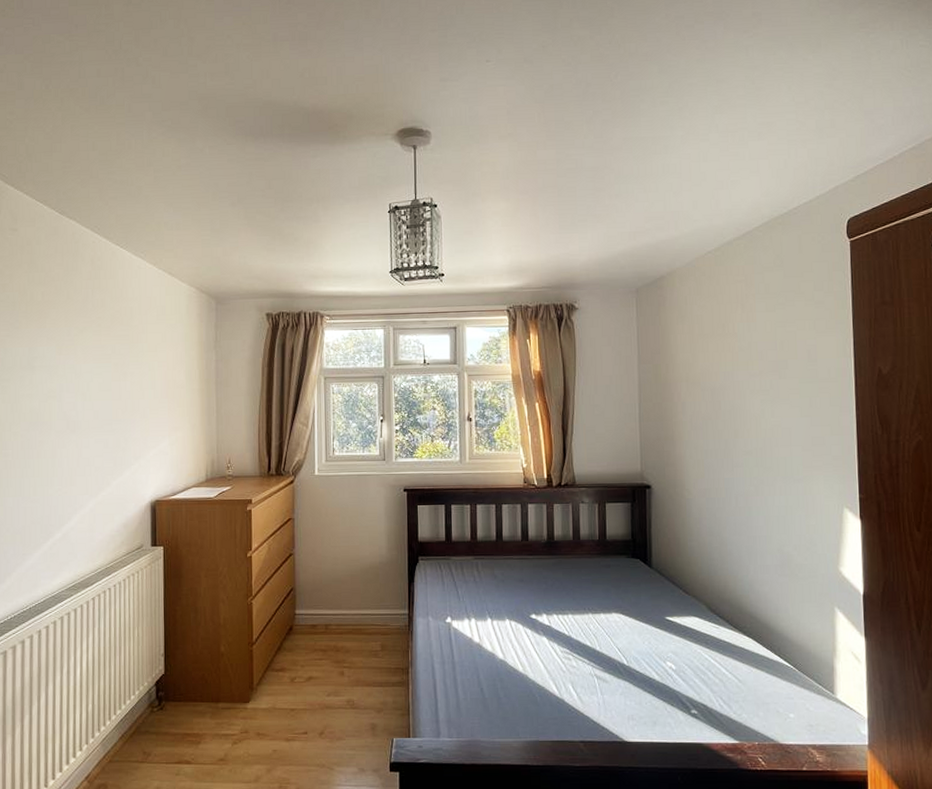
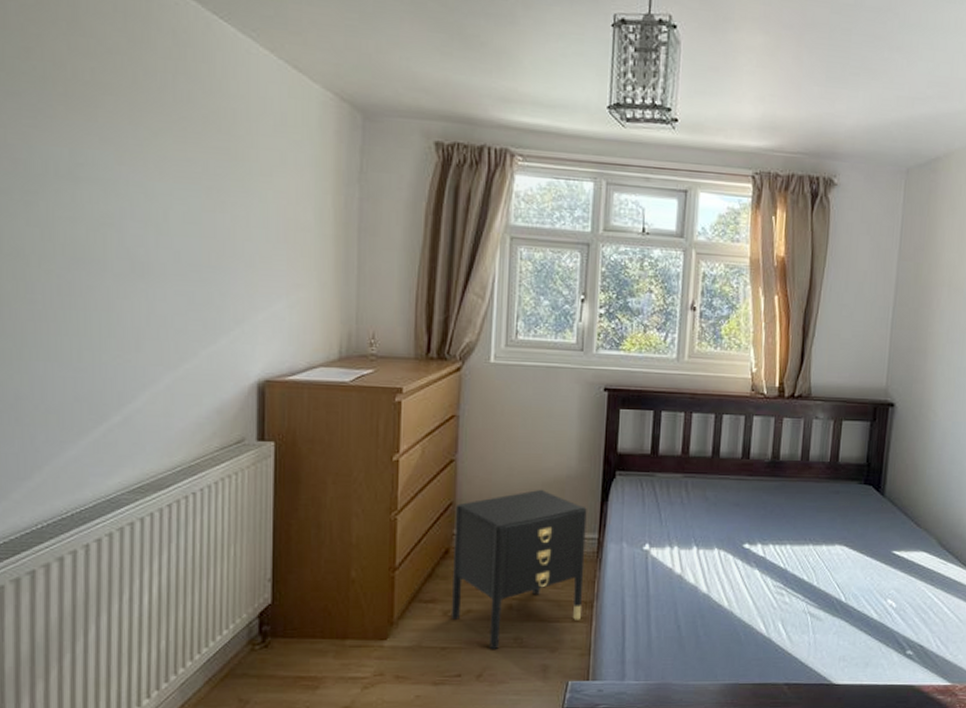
nightstand: none [295,574,400,710] -> present [450,489,587,649]

